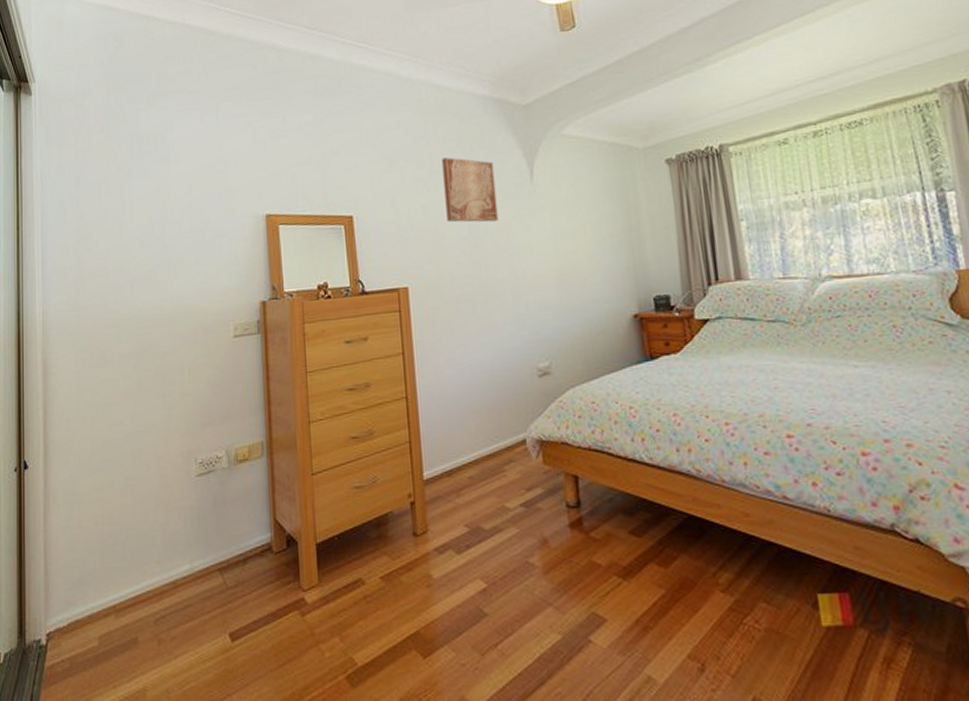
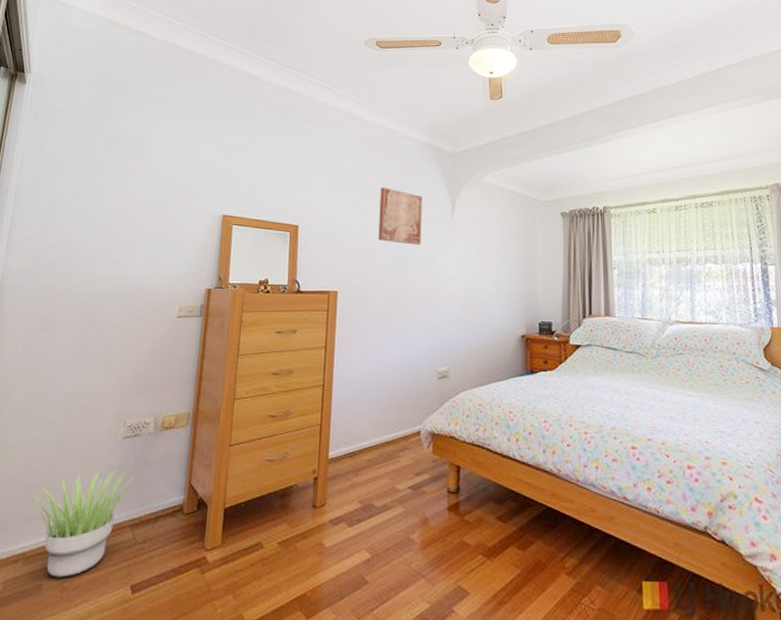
potted plant: none [108,510,216,630] -> present [27,469,136,578]

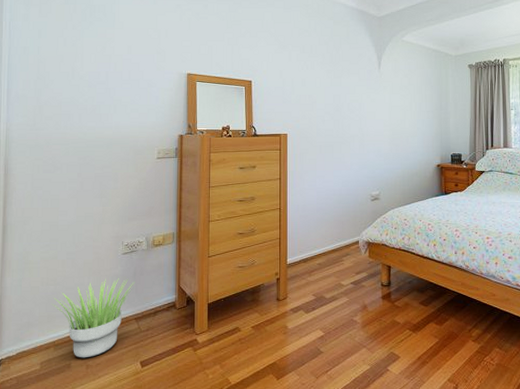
wall art: present [378,187,423,245] -> none [318,47,354,95]

